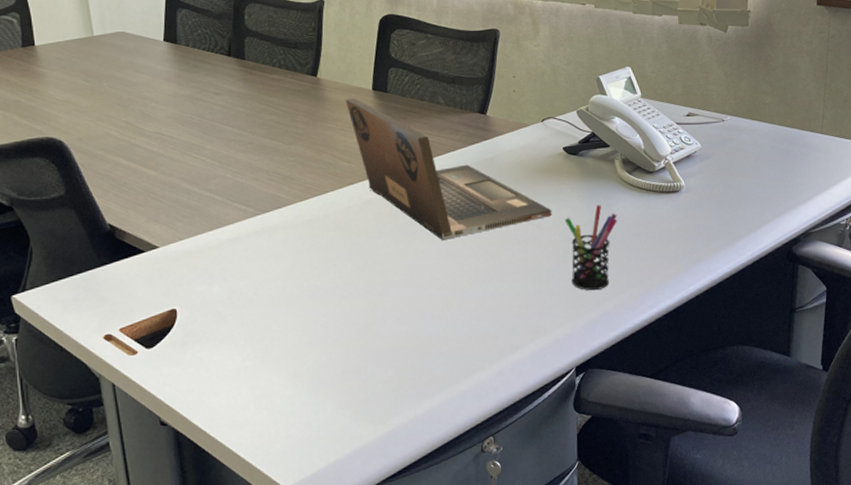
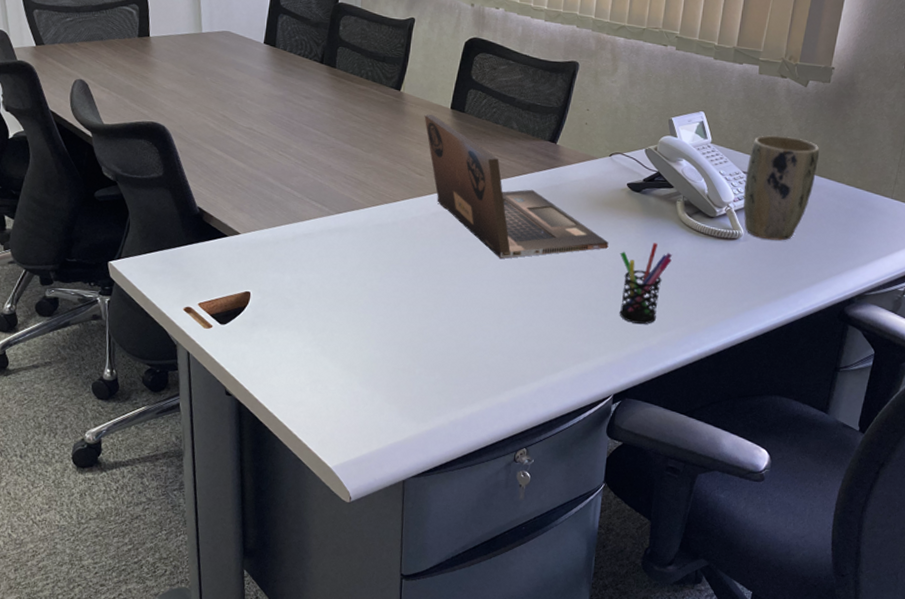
plant pot: none [679,83,748,188] -> present [743,134,820,241]

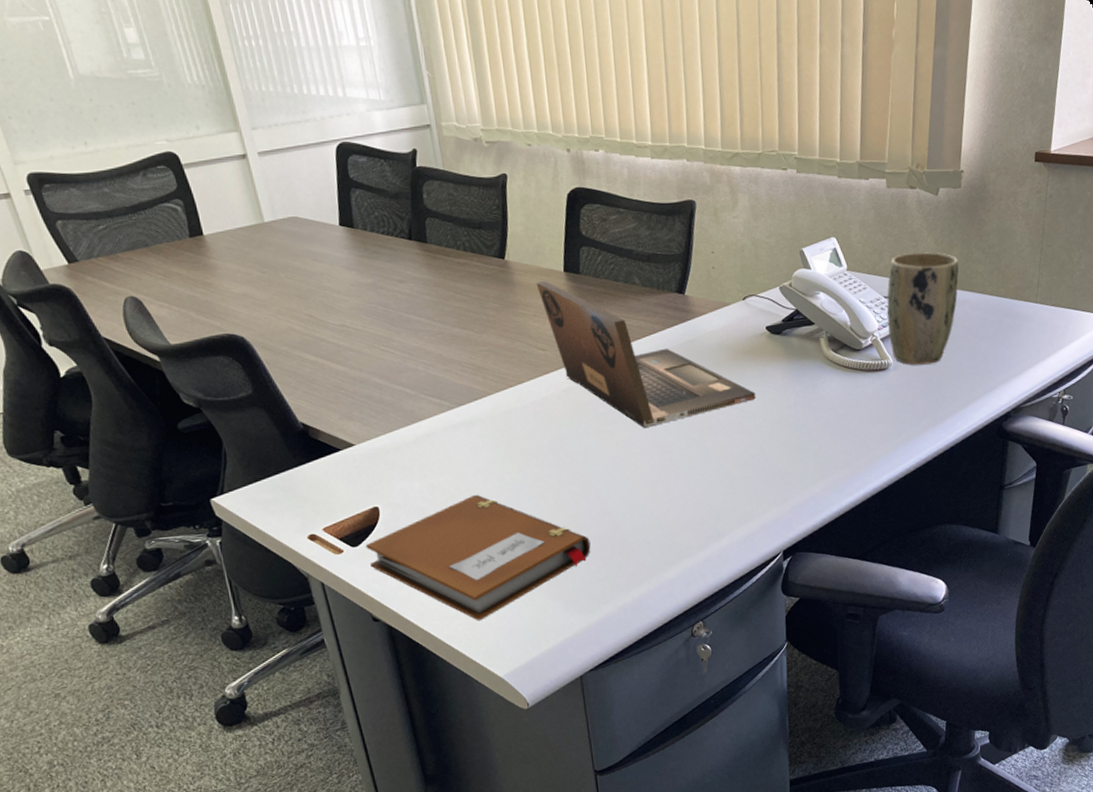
notebook: none [232,294,434,411] -> present [366,494,591,621]
pen holder: present [619,243,672,324] -> none [769,386,823,474]

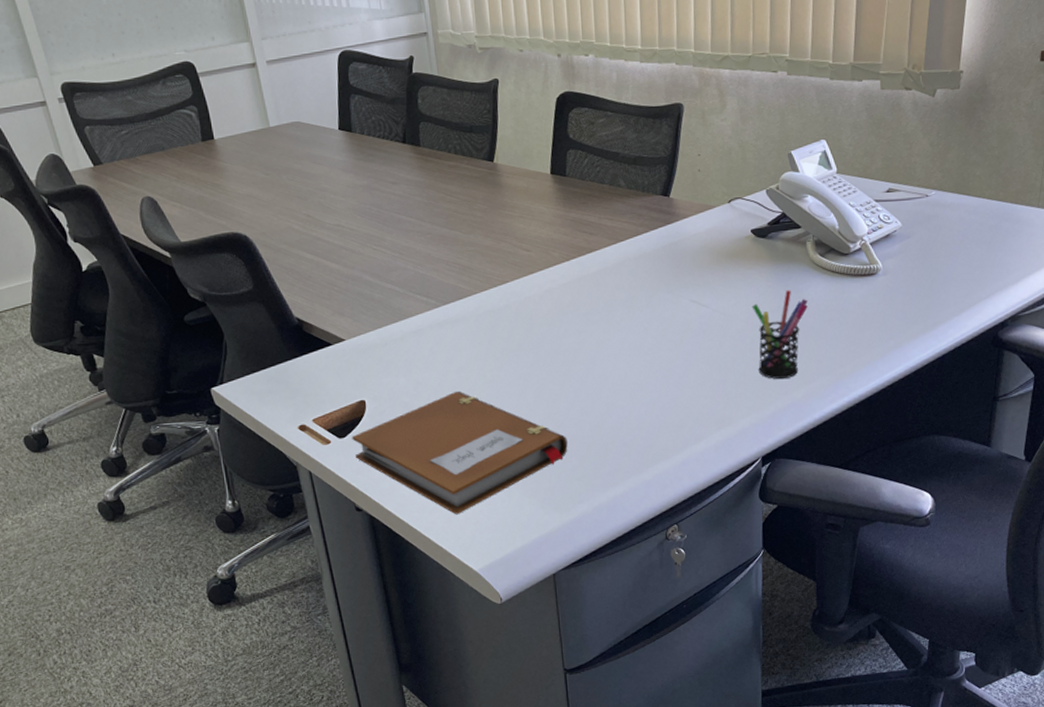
laptop: present [536,281,756,428] -> none [523,183,739,329]
pen holder: none [769,386,823,474] -> present [752,290,808,379]
plant pot: present [886,252,959,365] -> none [877,154,956,270]

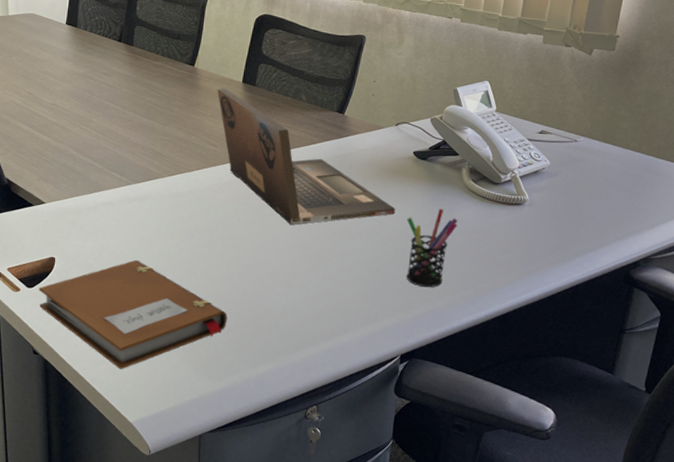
laptop: none [523,183,739,329] -> present [217,88,396,225]

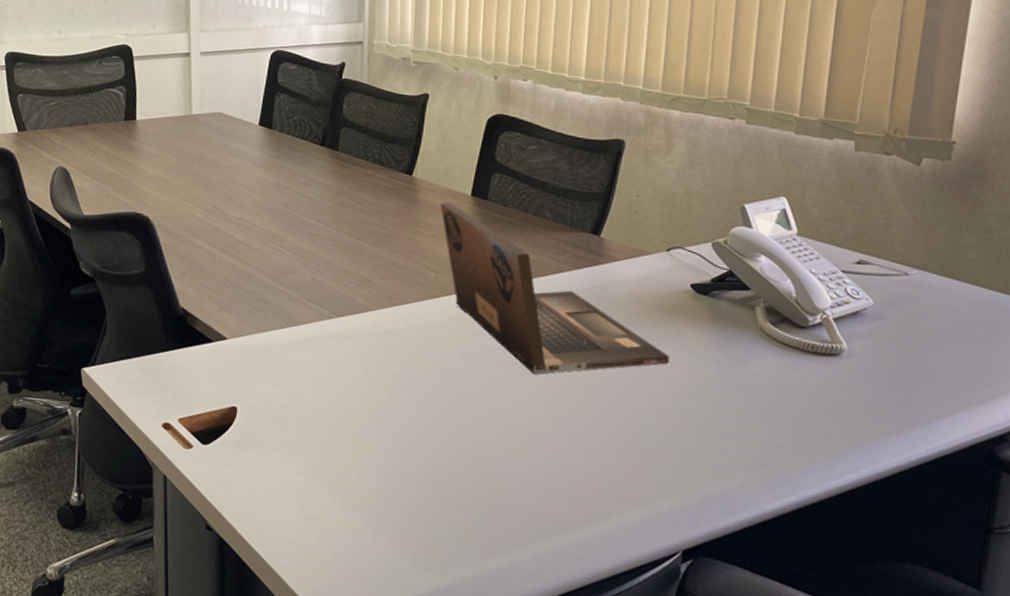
notebook: present [39,259,227,370] -> none [216,413,453,555]
pen holder: present [406,209,458,287] -> none [684,358,753,461]

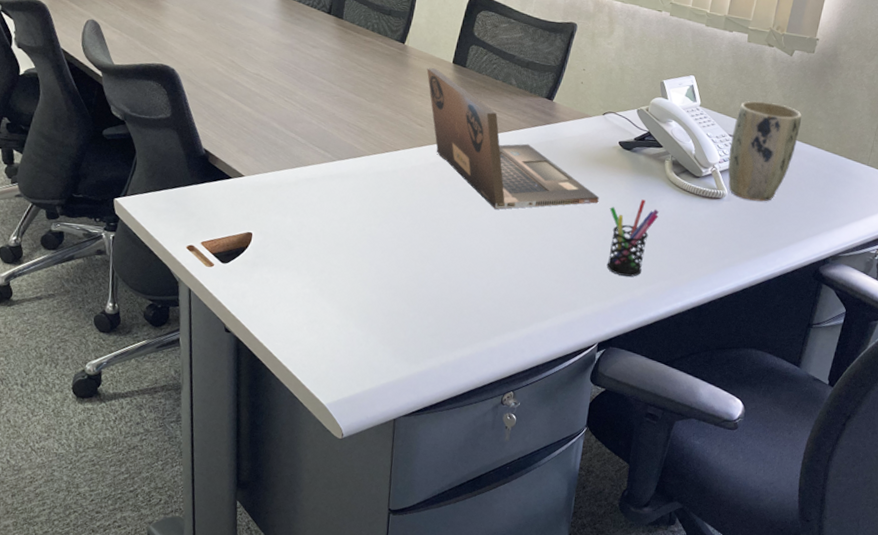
pen holder: none [684,358,753,461] -> present [606,199,659,277]
plant pot: none [843,224,944,358] -> present [728,100,802,202]

